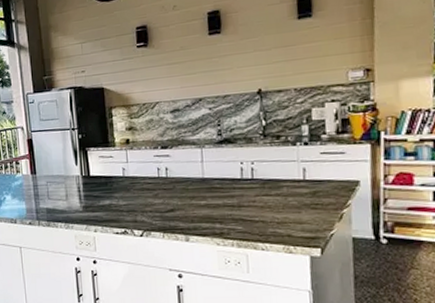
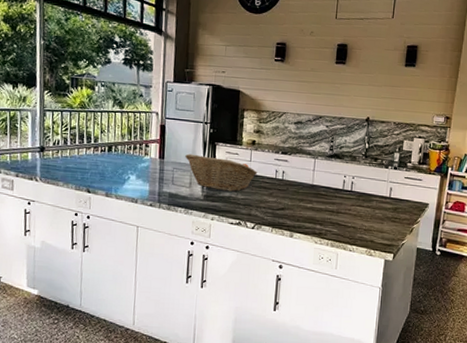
fruit basket: none [57,162,137,199] -> present [185,153,258,192]

